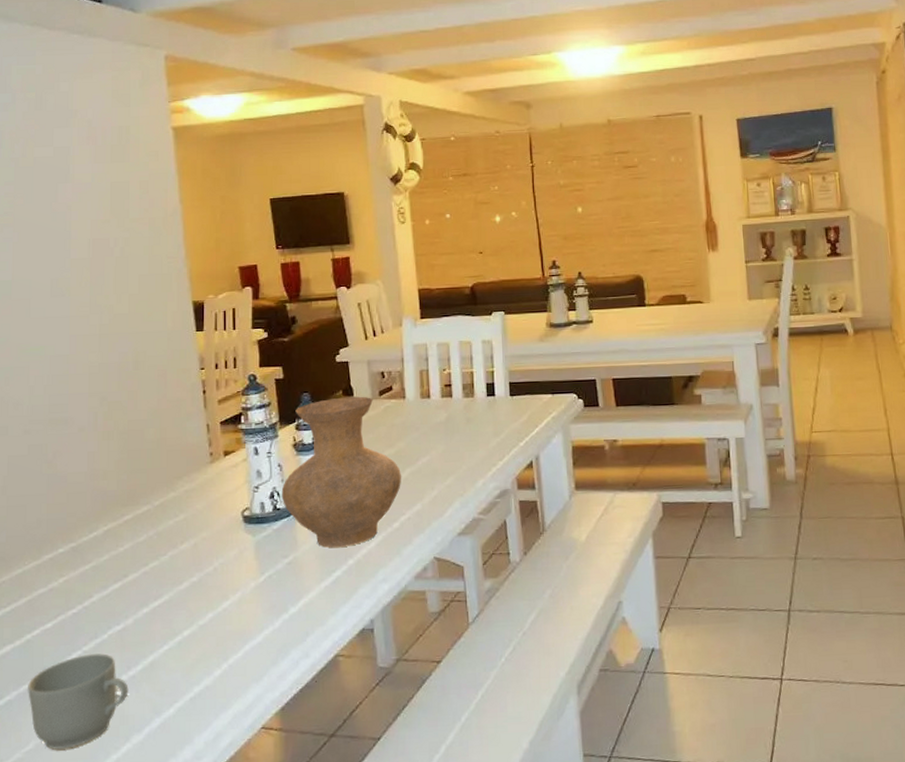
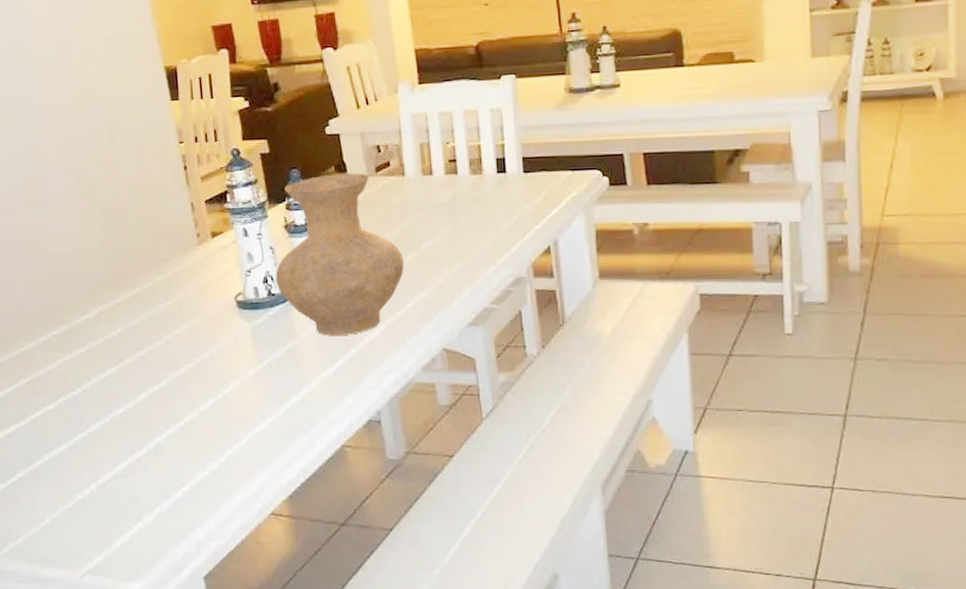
mug: present [28,653,129,750] -> none [37,436,136,526]

